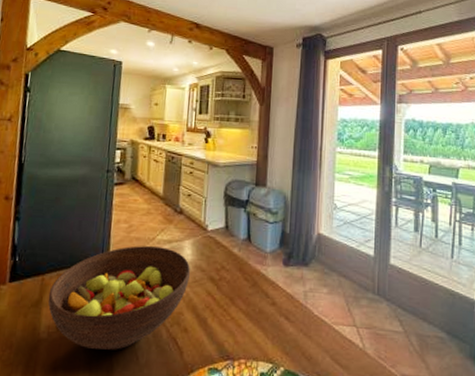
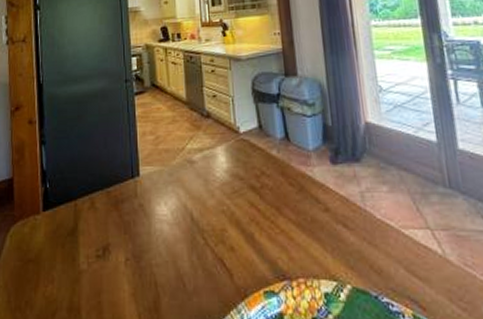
fruit bowl: present [48,246,191,350] -> none [83,157,229,277]

